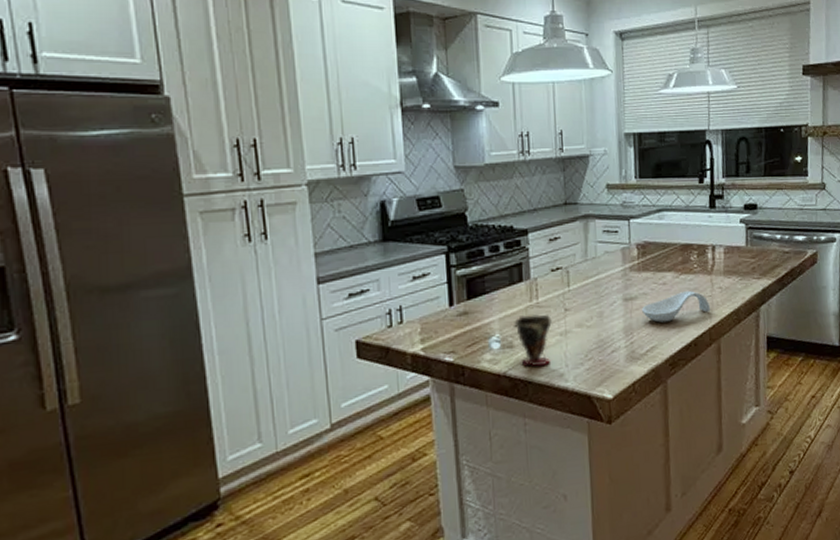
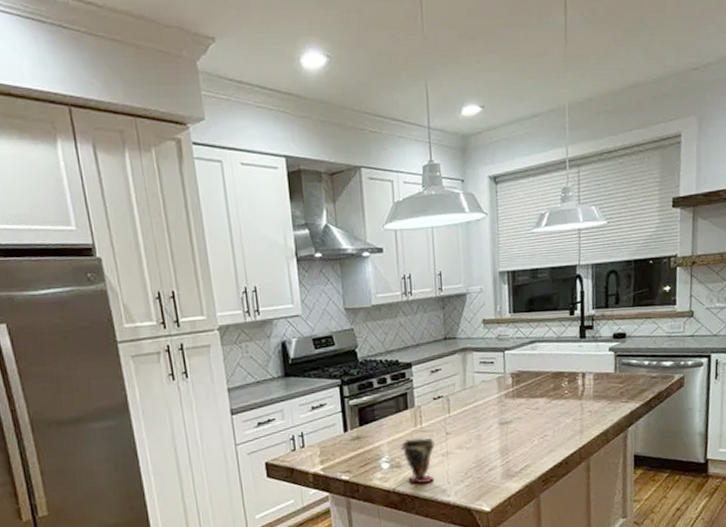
spoon rest: present [641,290,711,323] -> none [515,414,581,444]

